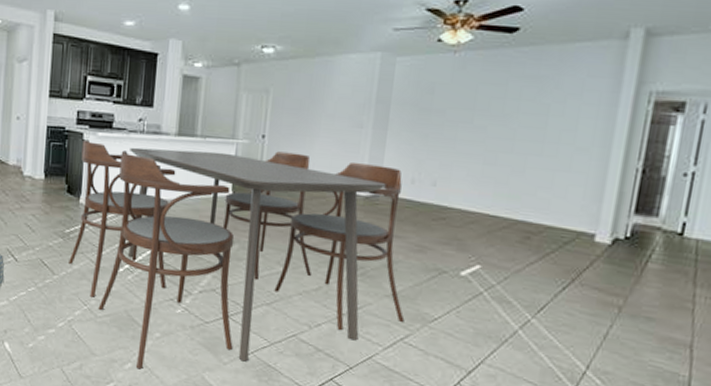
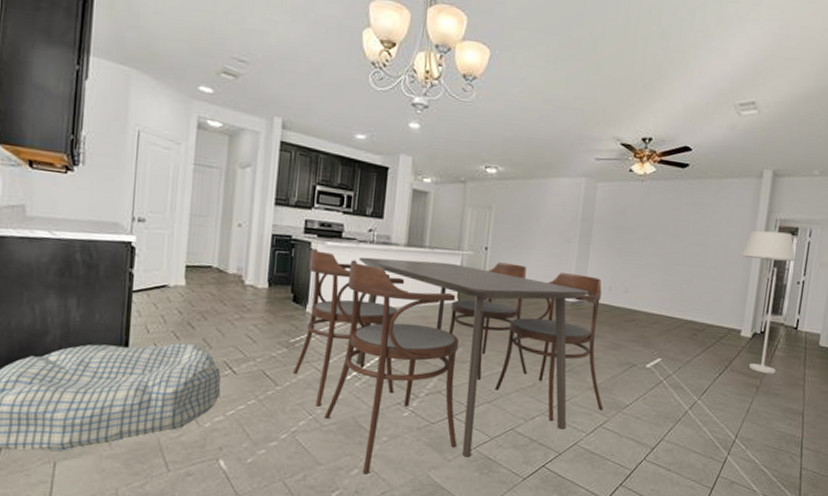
floor lamp: none [597,107,682,293] -> present [742,230,796,375]

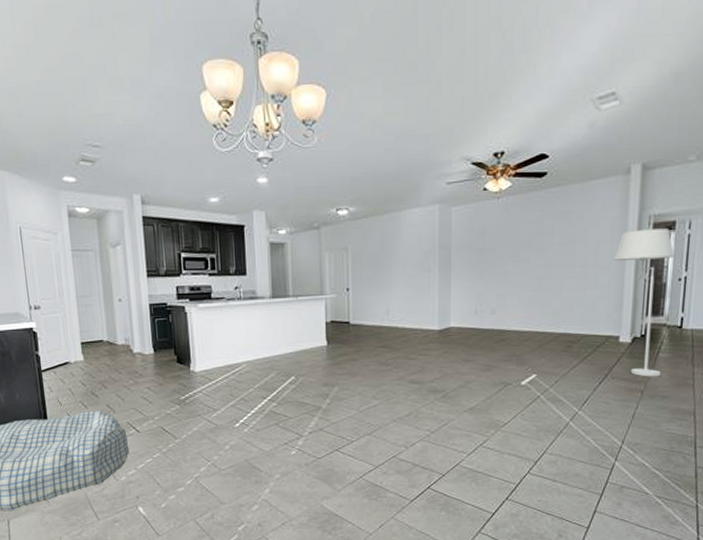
dining table with chairs: present [293,248,603,474] -> none [185,300,482,509]

